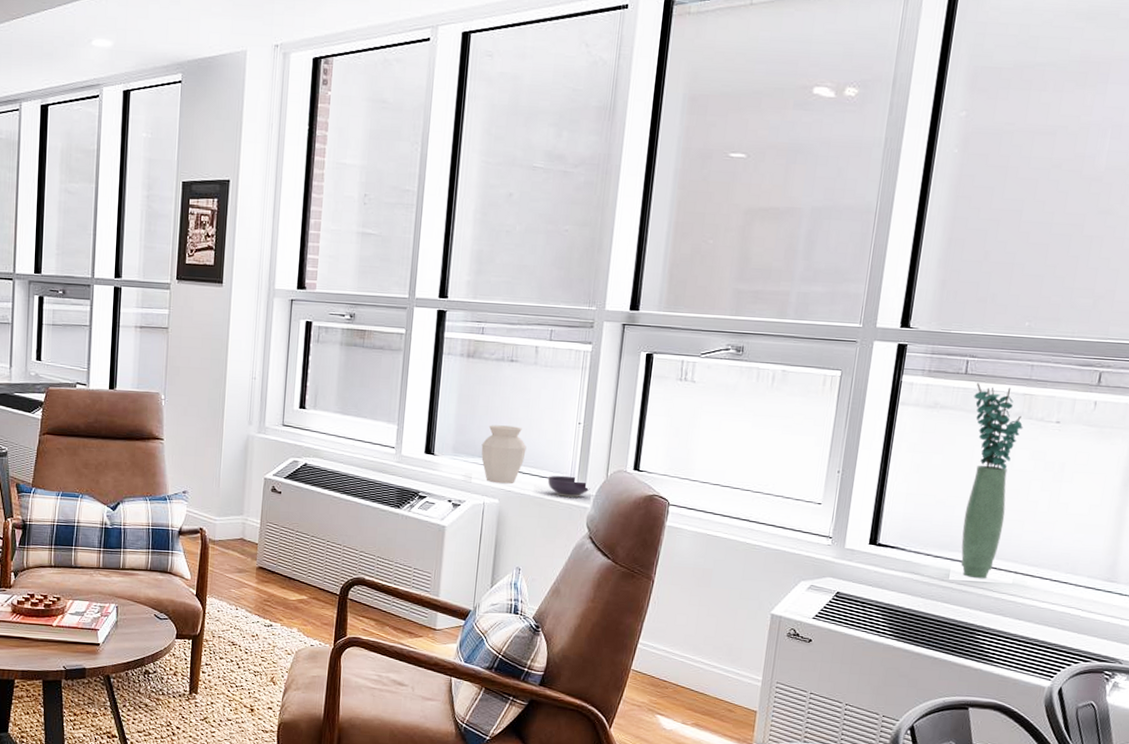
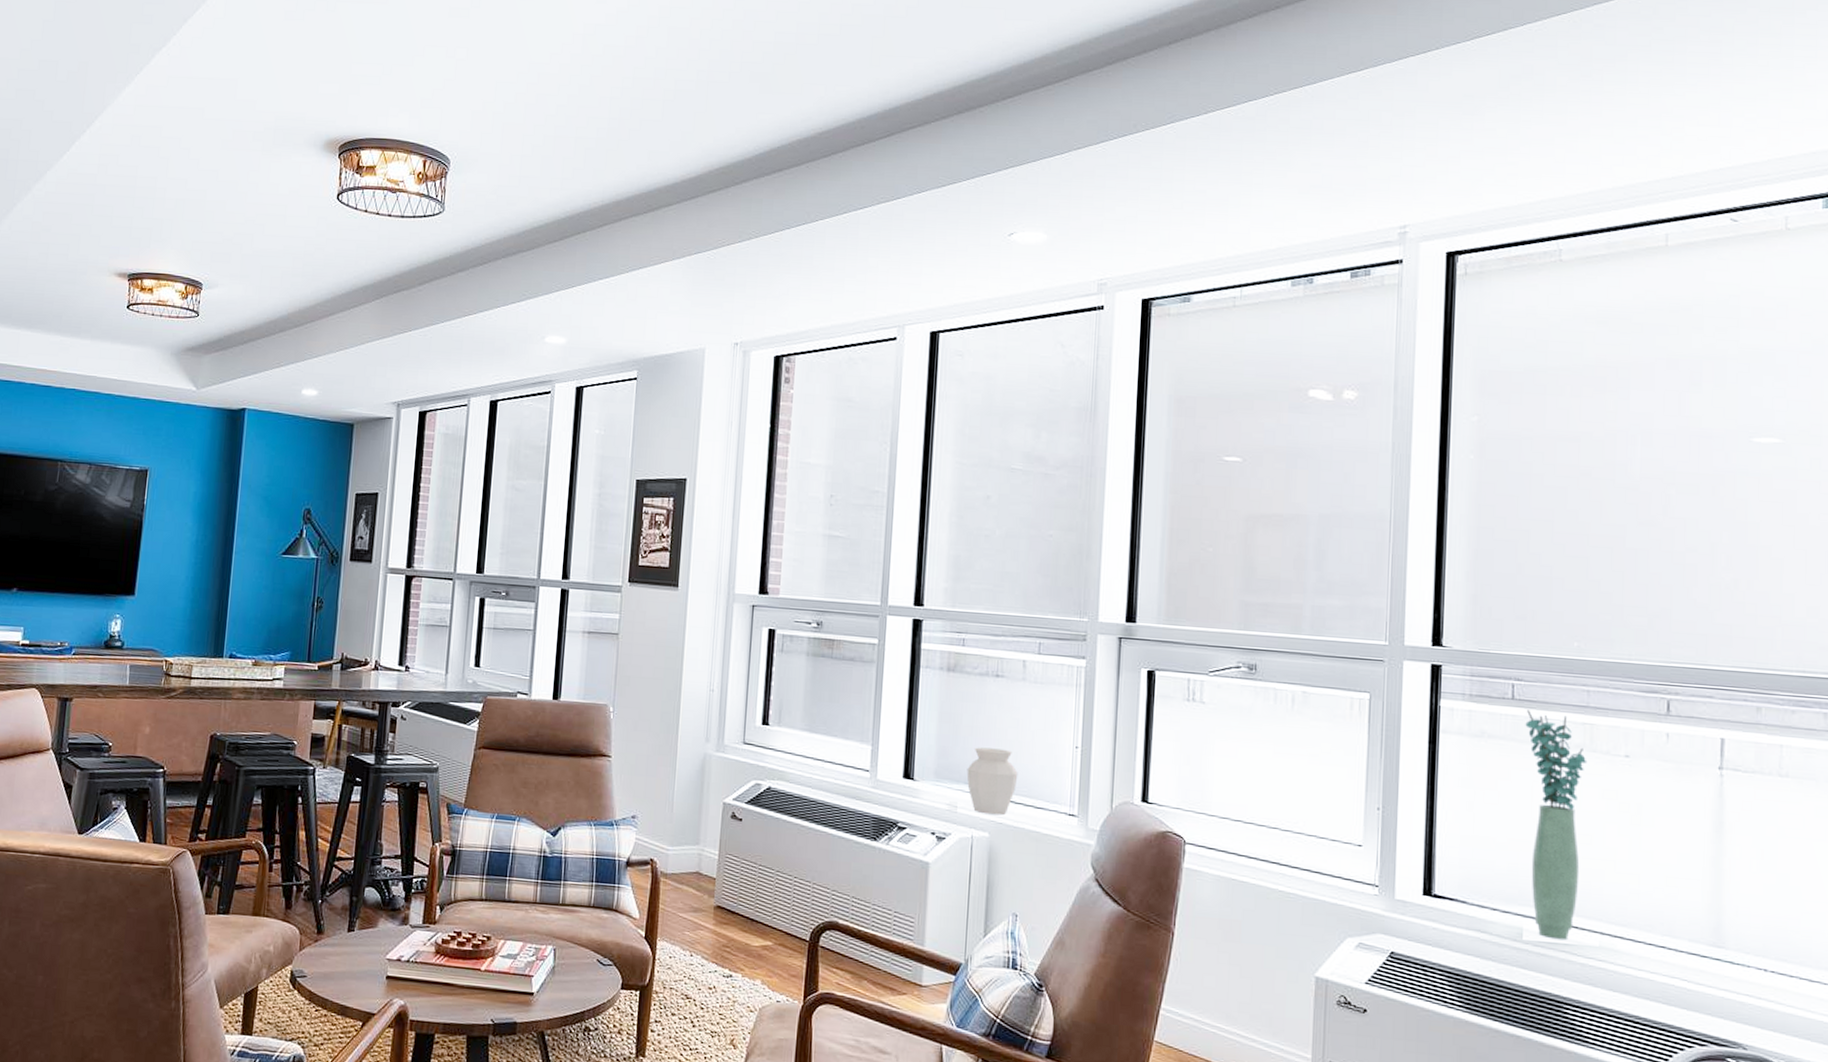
bowl: present [547,475,590,497] -> none [1043,806,1093,832]

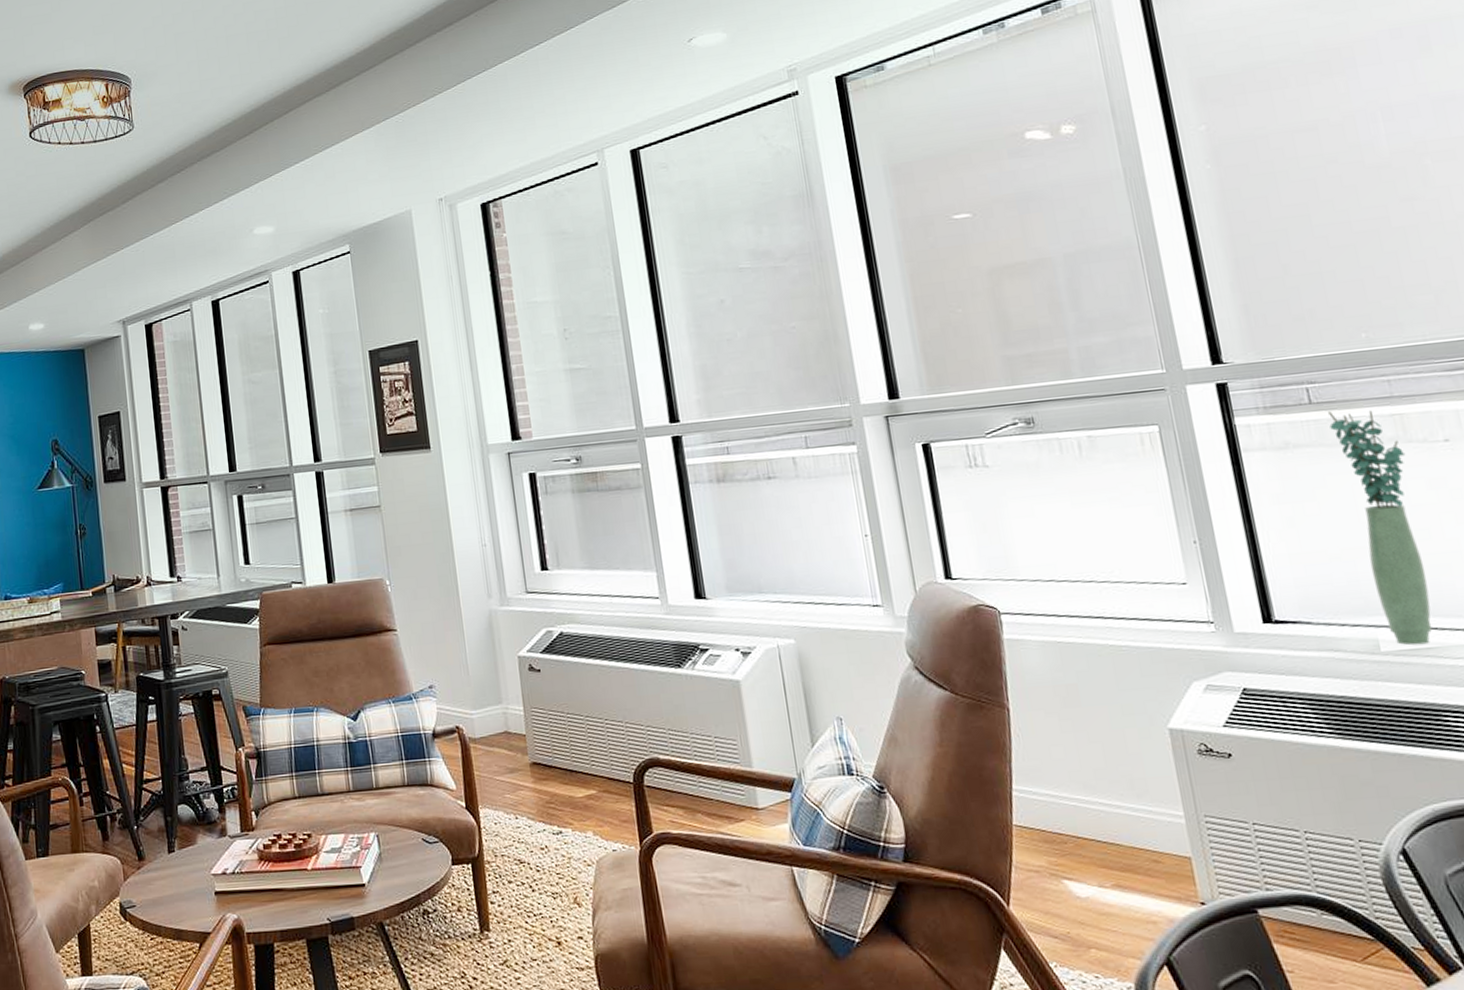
vase: present [966,747,1018,816] -> none [758,551,813,621]

